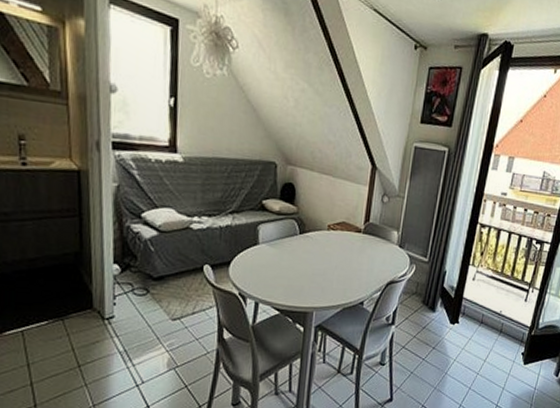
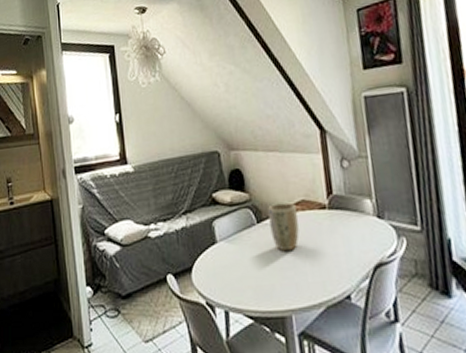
plant pot: none [310,220,337,262] -> present [268,202,300,252]

